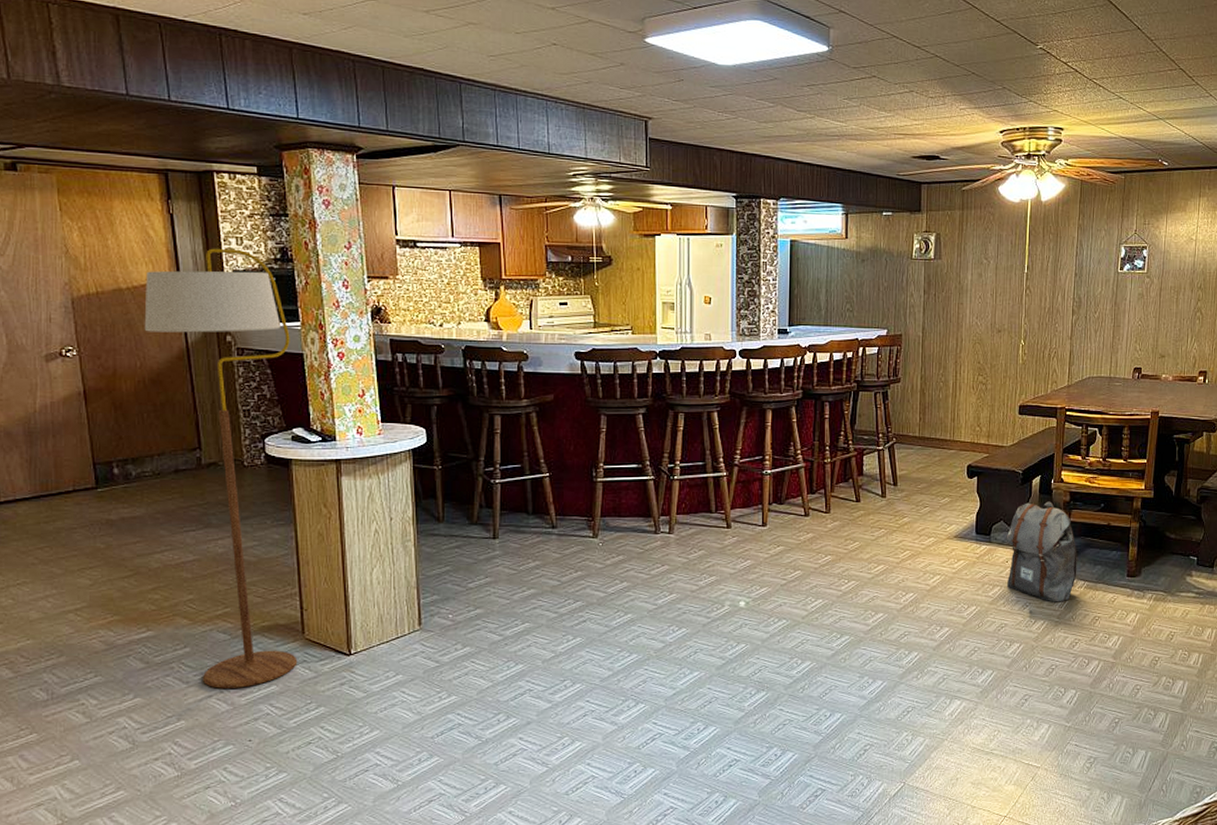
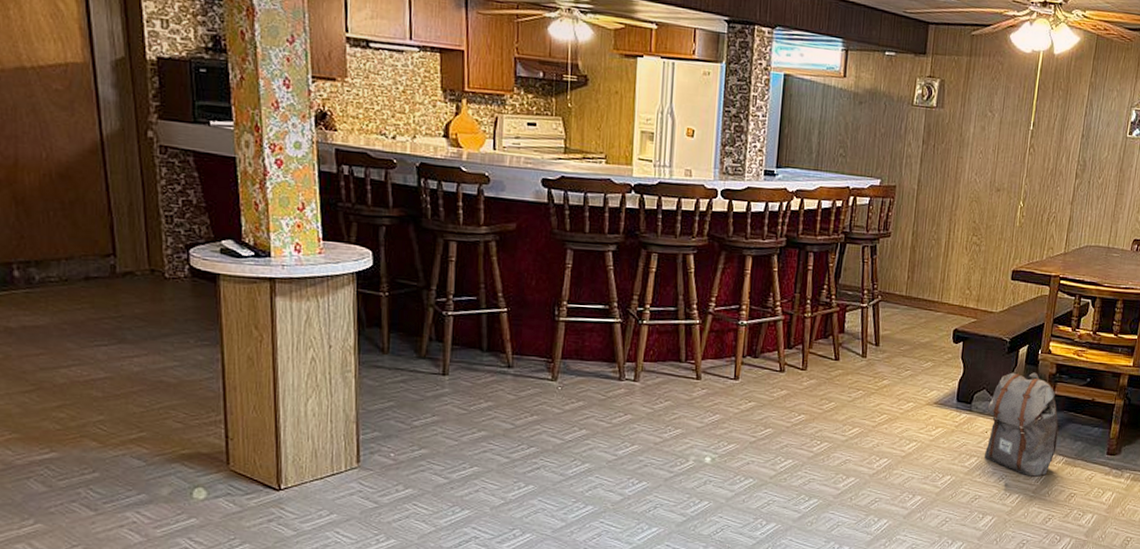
floor lamp: present [144,248,298,689] -> none [51,29,221,519]

